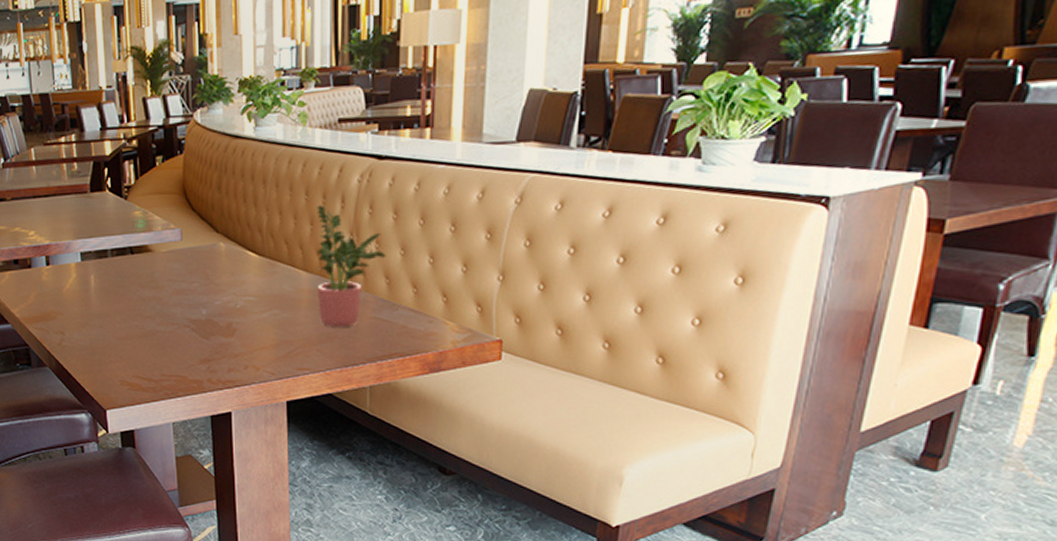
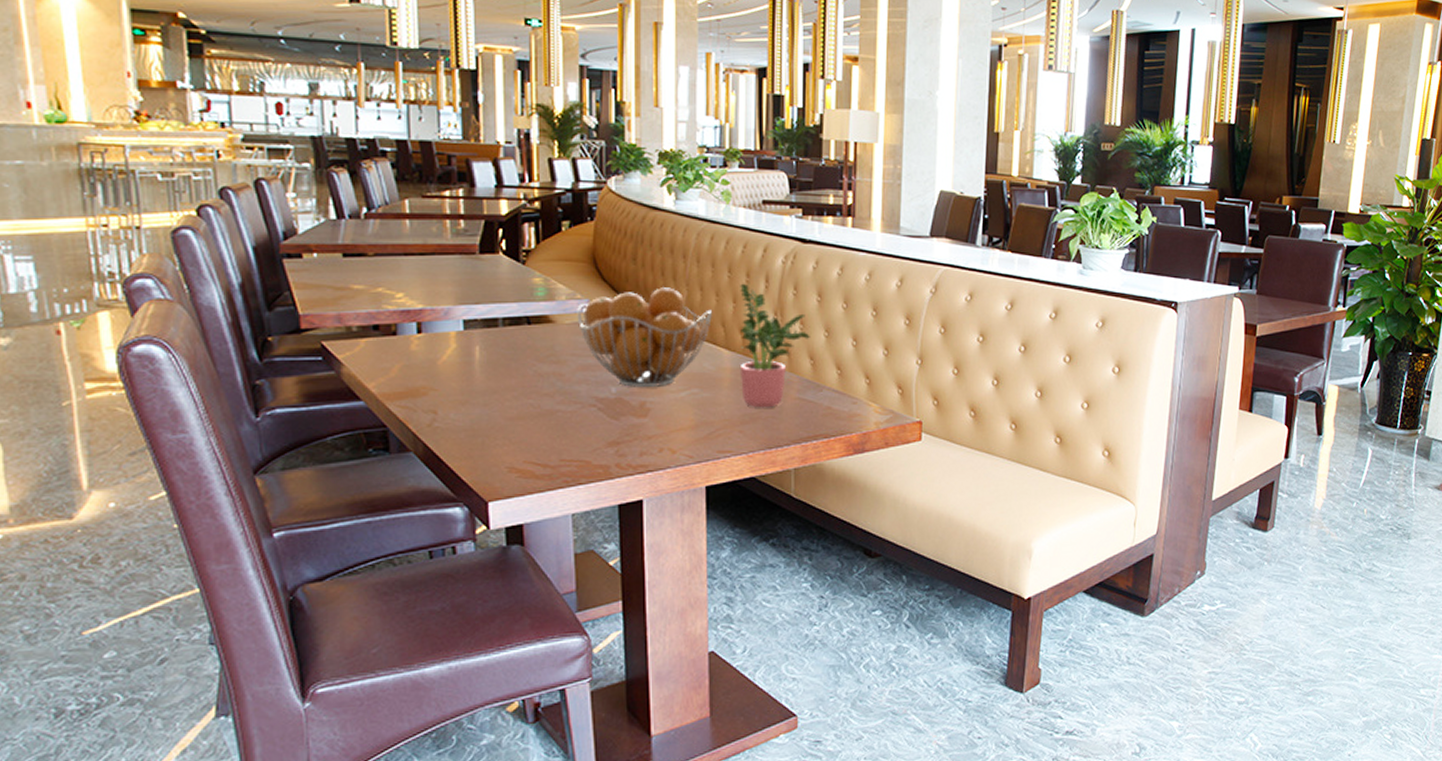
fruit basket: none [171,213,292,309] -> present [577,287,713,387]

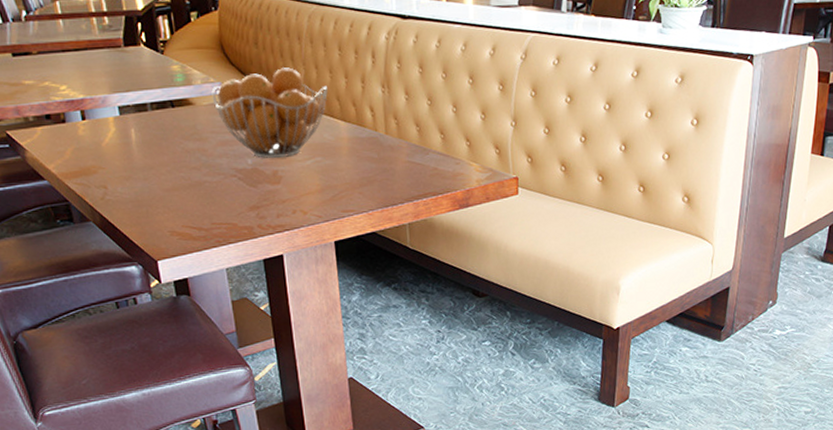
potted plant: present [739,283,810,408] -> none [350,59,415,172]

